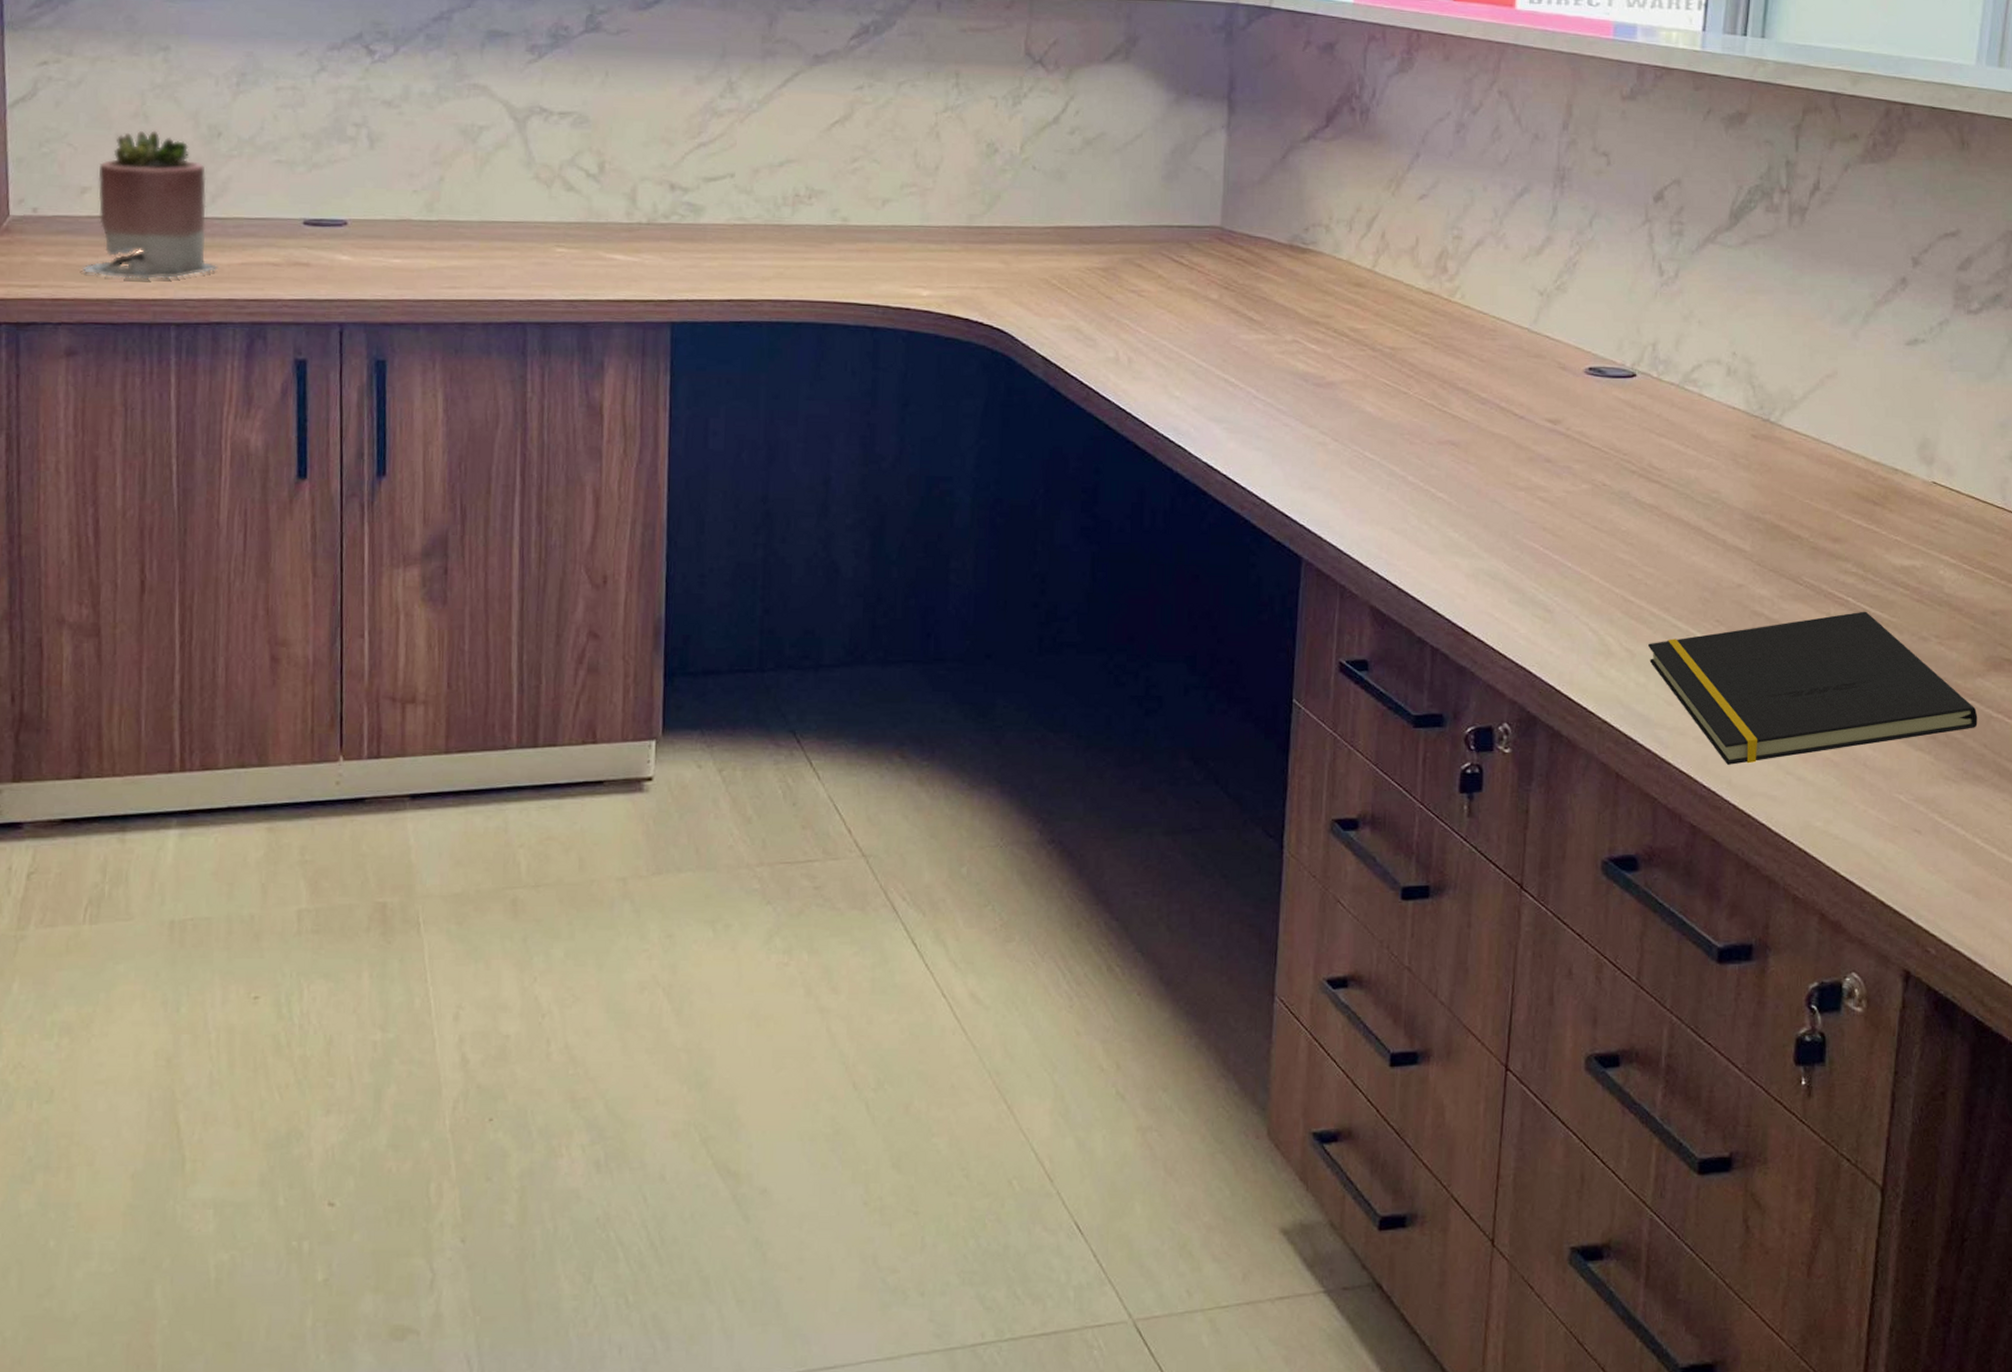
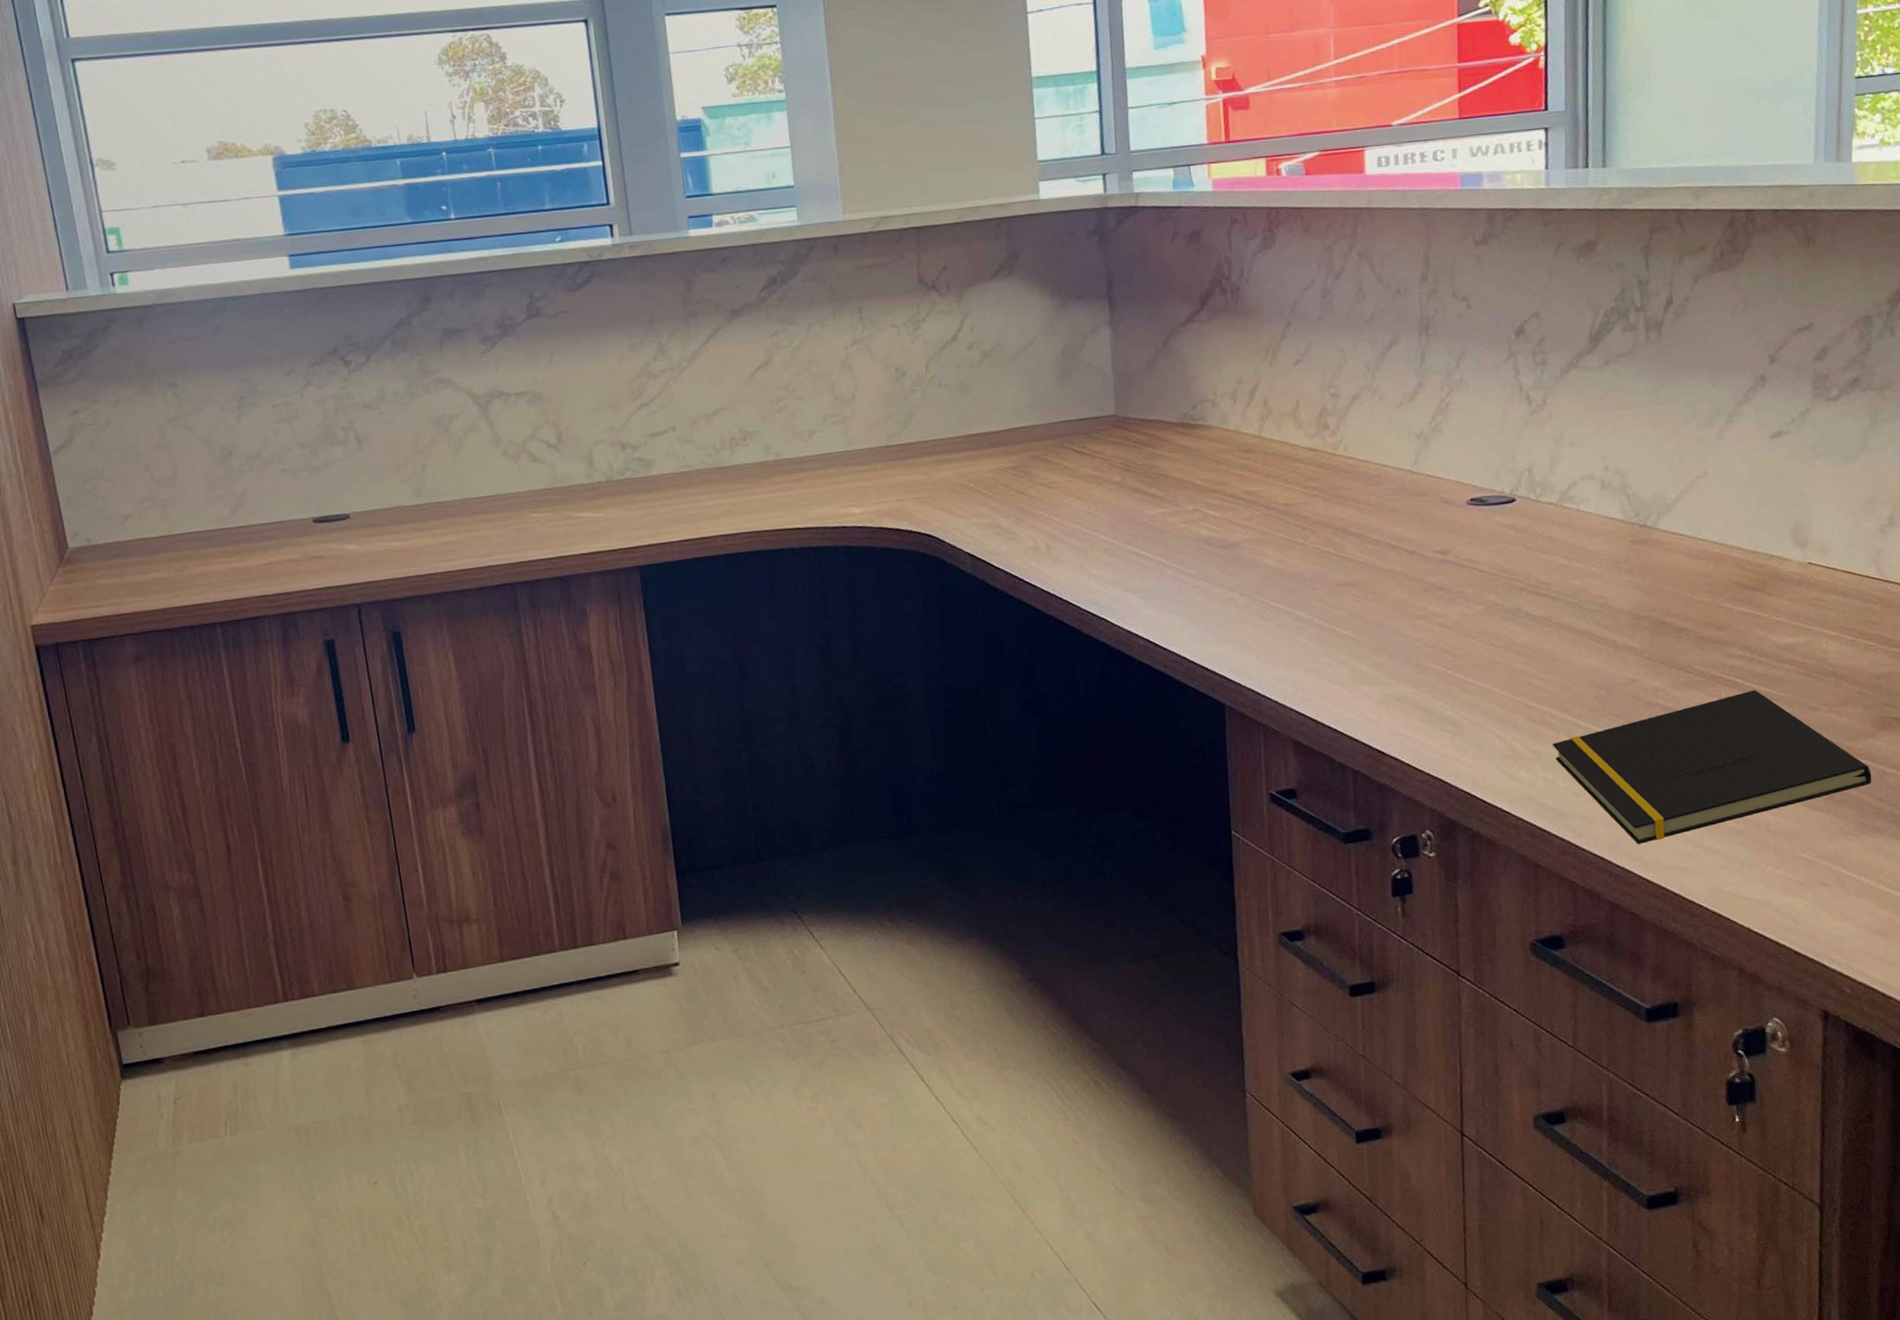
succulent planter: present [83,130,218,279] -> none [134,458,248,590]

